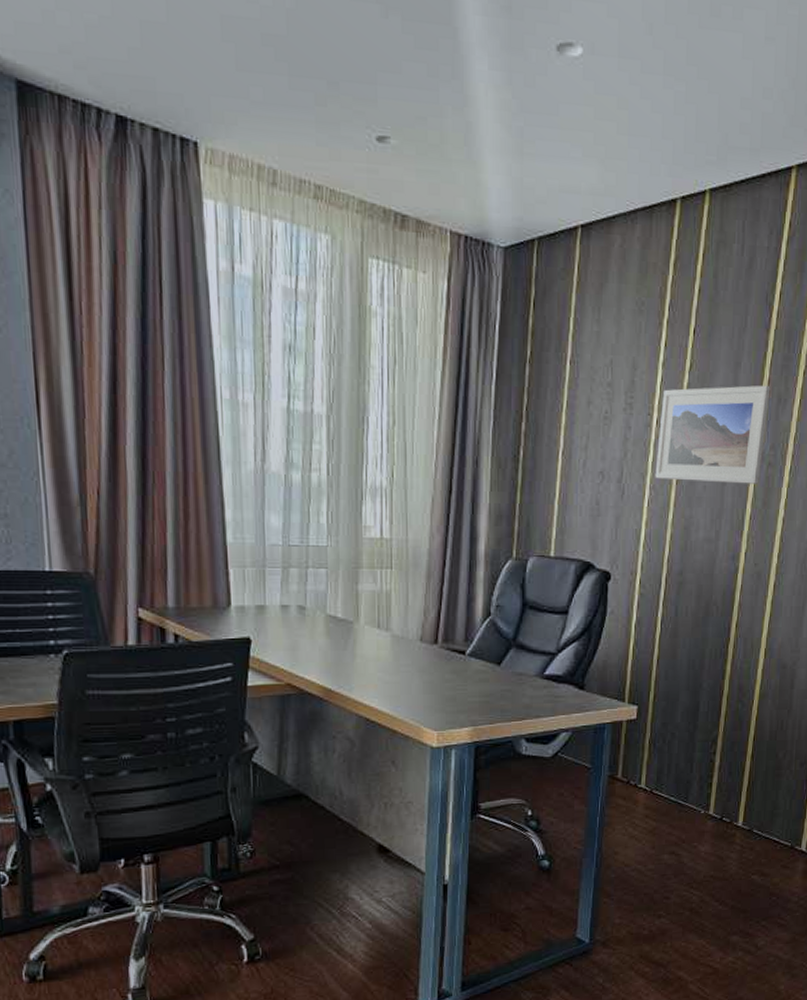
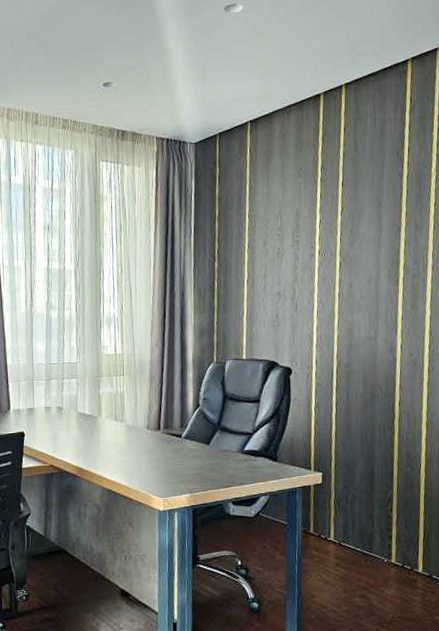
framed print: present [655,385,771,484] -> none [320,217,409,294]

